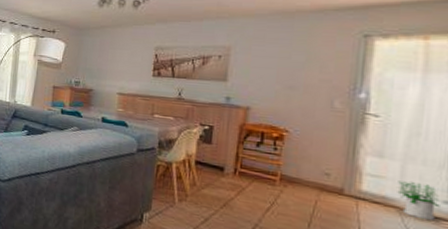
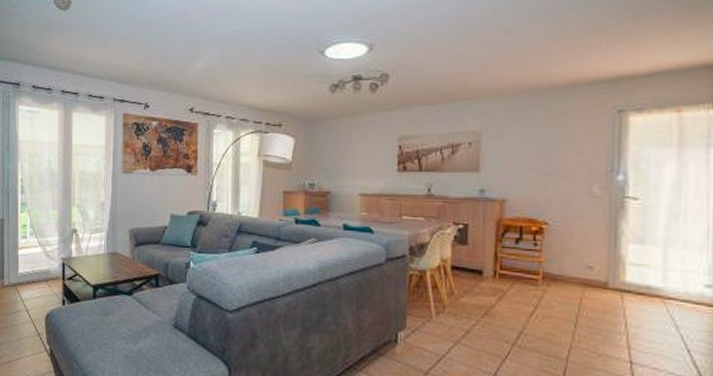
potted plant: present [397,181,440,221] -> none [661,268,703,308]

